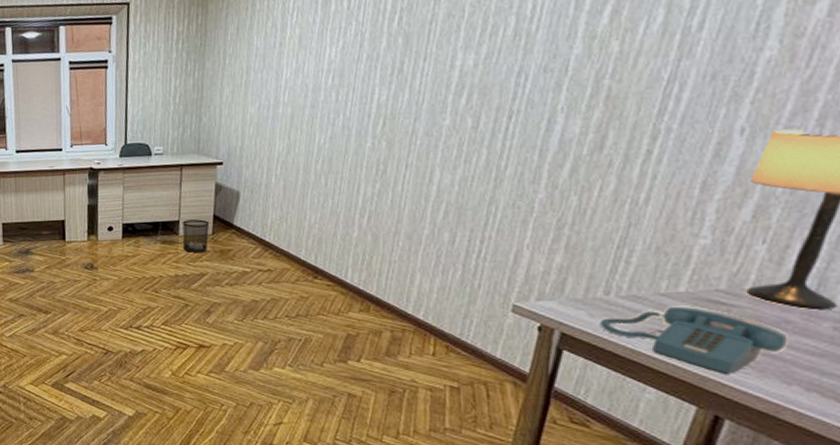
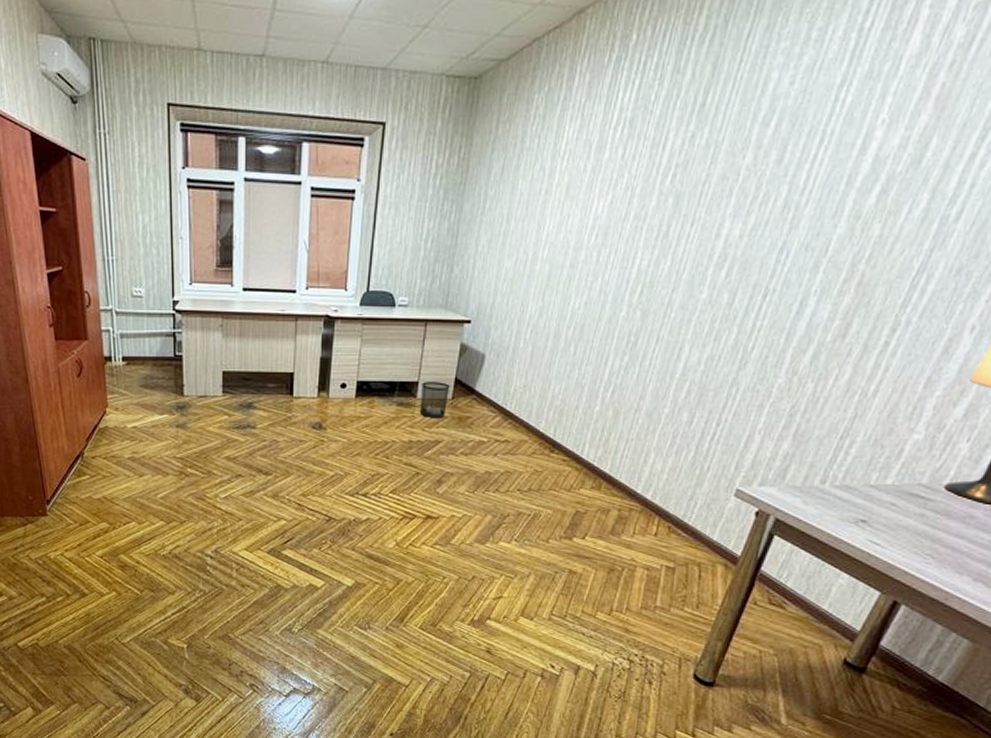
telephone: present [601,306,788,374] -> none [812,497,970,563]

